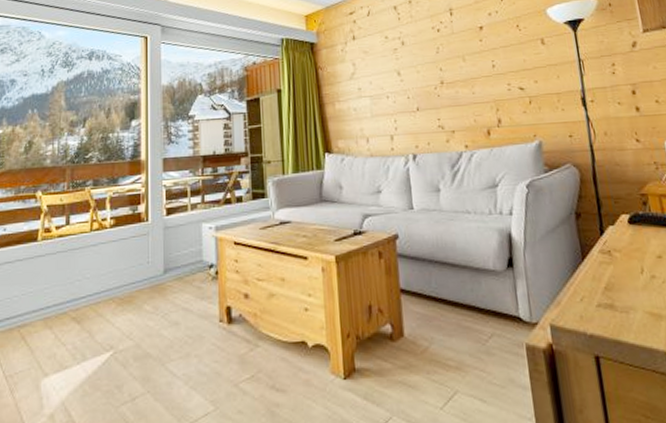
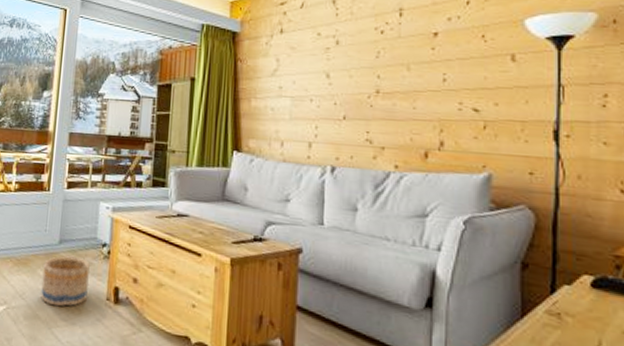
basket: none [150,284,201,340] -> present [41,256,91,307]

